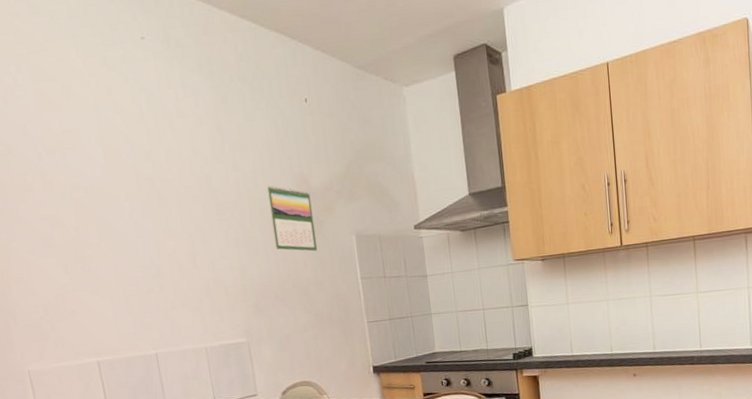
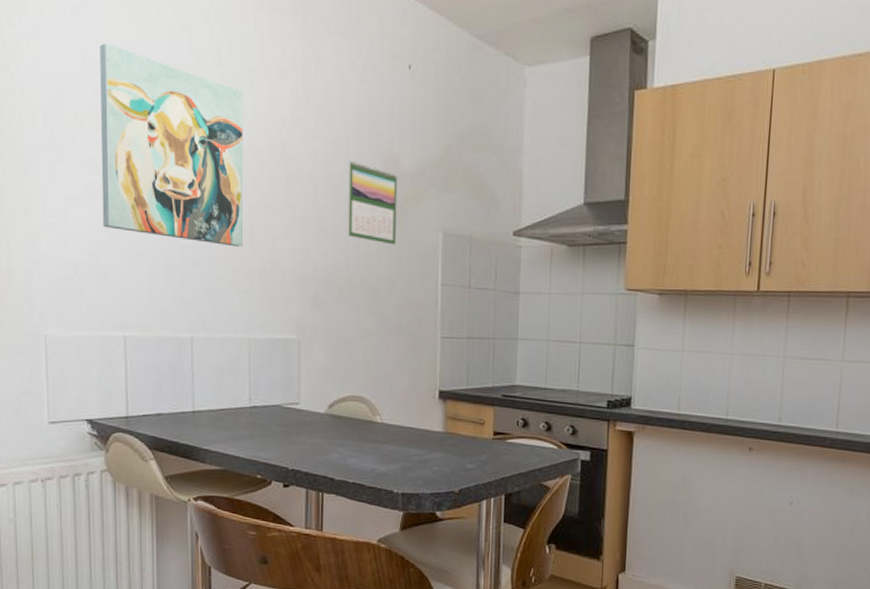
wall art: none [35,114,188,272] -> present [99,43,244,247]

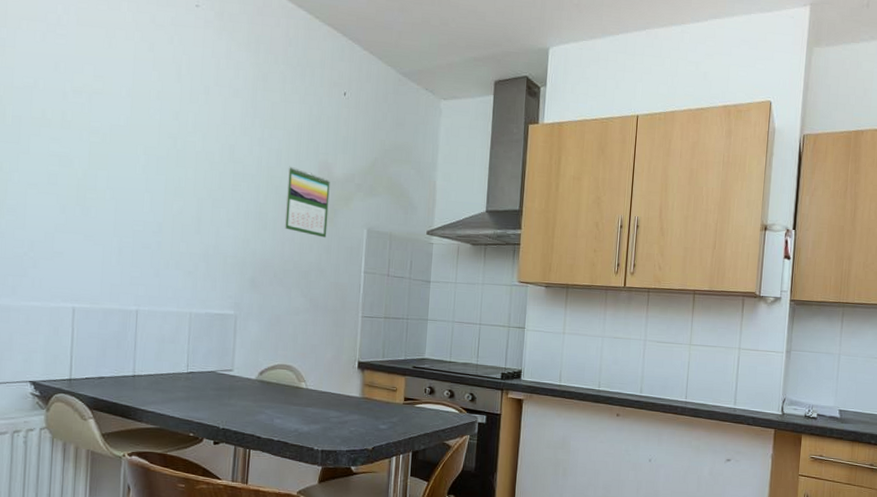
wall art: present [99,43,244,247] -> none [61,55,199,234]

